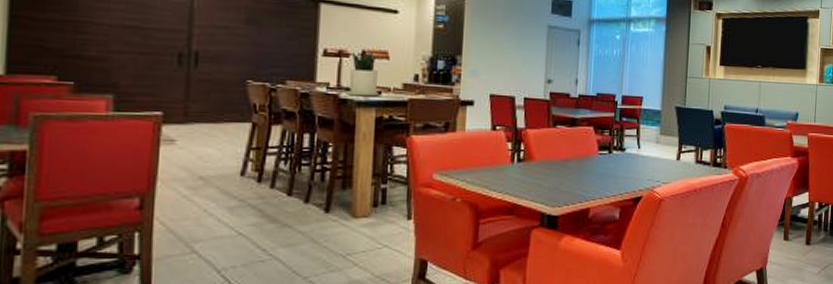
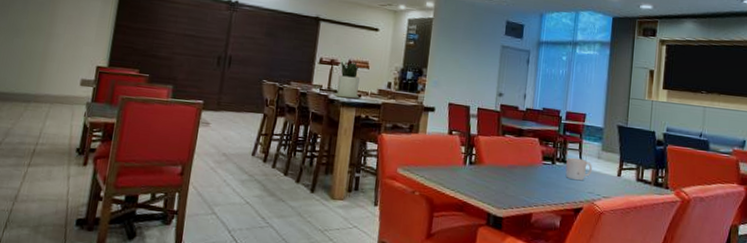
mug: none [623,144,651,169] -> present [565,157,592,181]

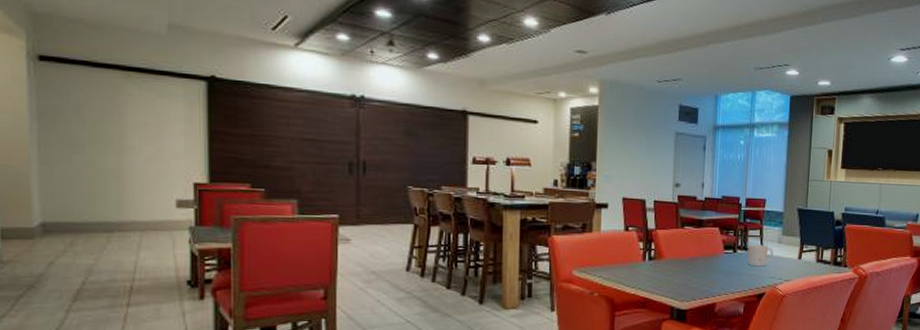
planter: present [335,61,360,99] -> none [495,159,523,201]

